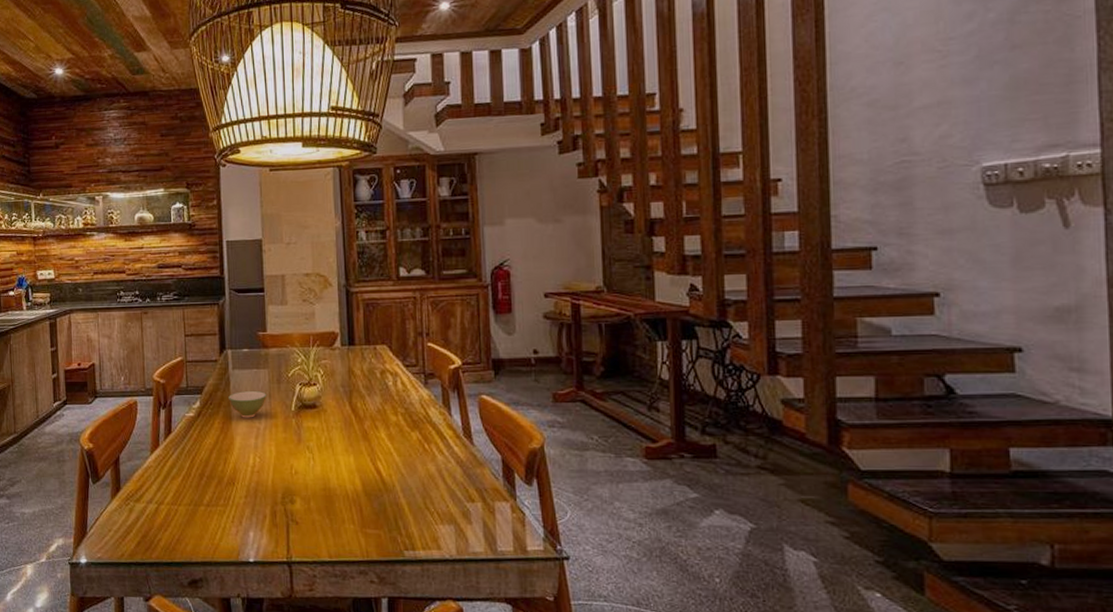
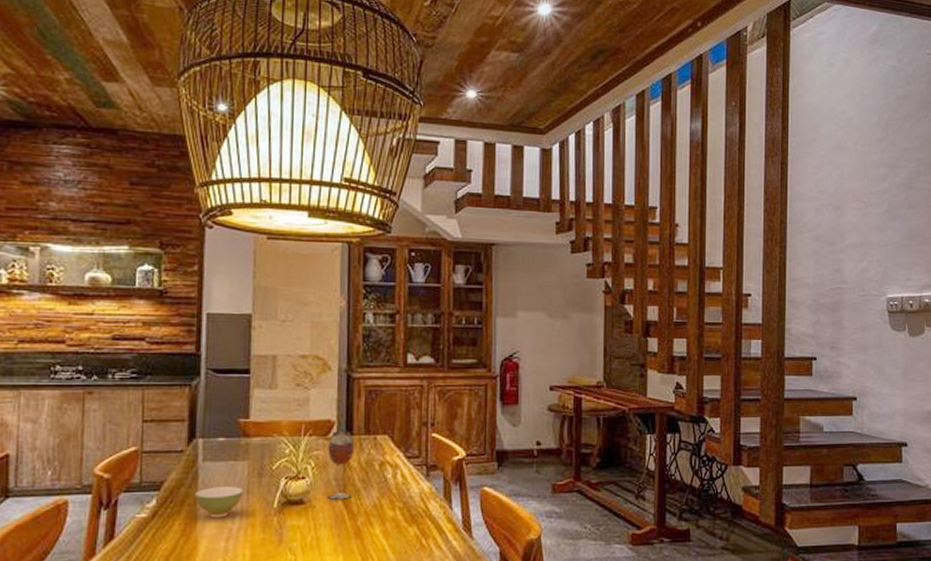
wineglass: none [334,341,357,404] -> present [328,431,355,500]

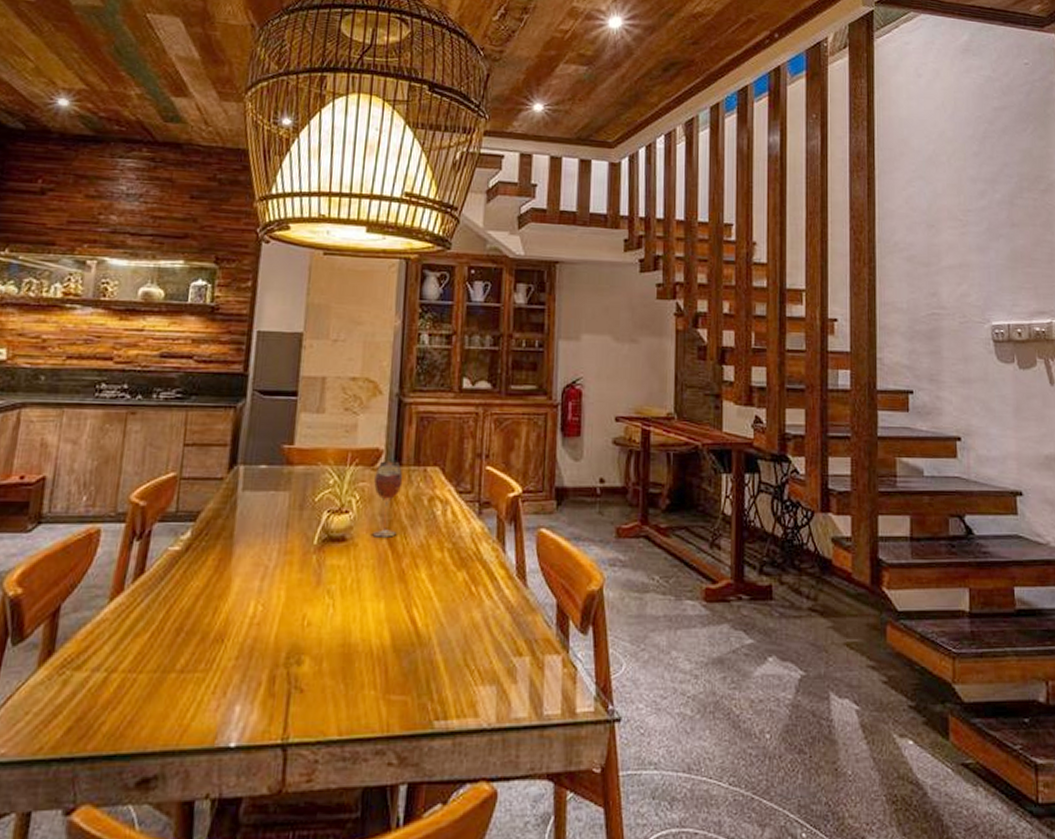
bowl: present [195,485,245,518] -> none [231,517,285,554]

